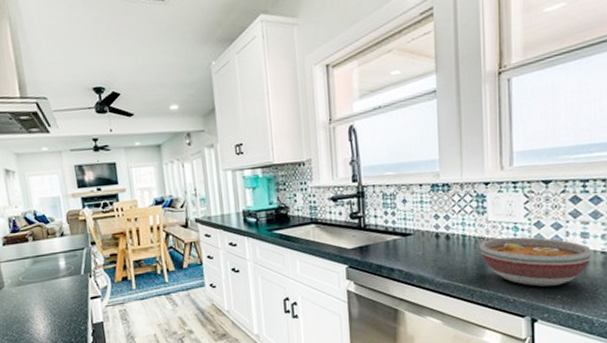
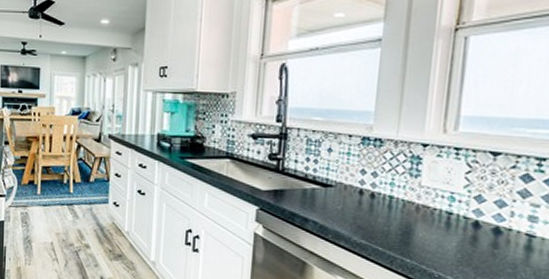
bowl: present [480,237,591,287] -> none [407,205,539,269]

